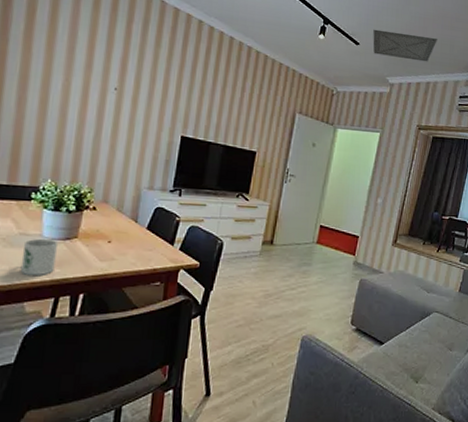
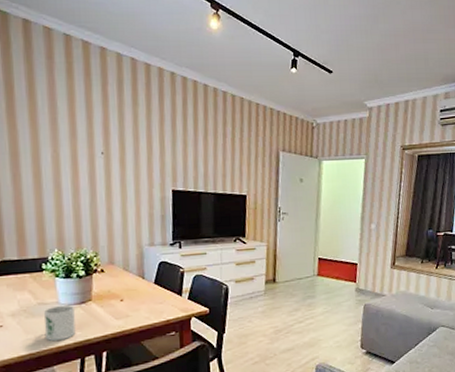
ceiling vent: present [373,29,437,62] -> none [345,53,411,81]

